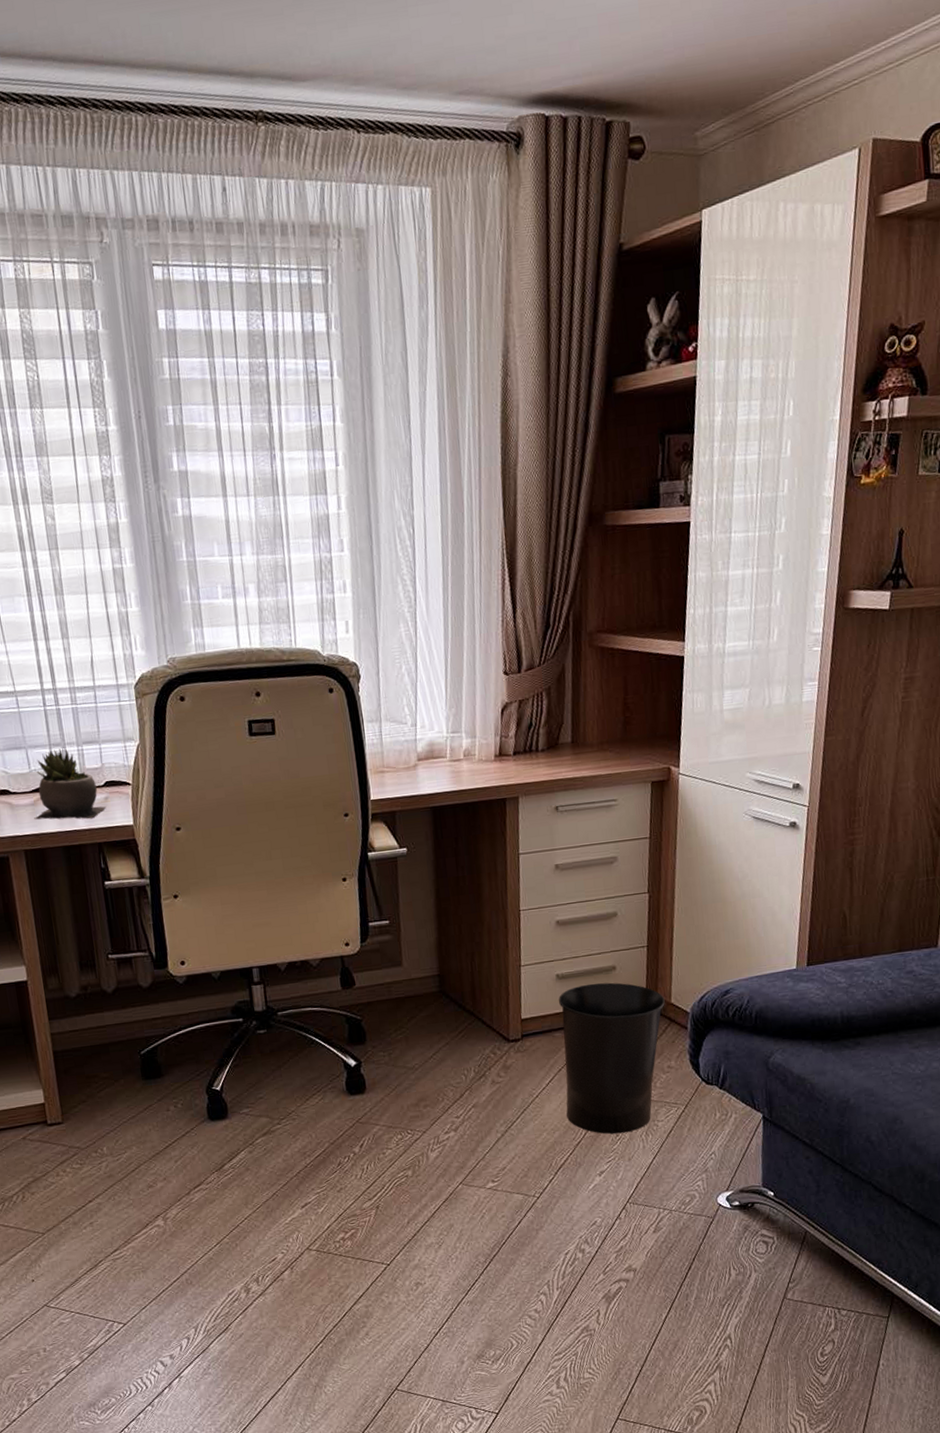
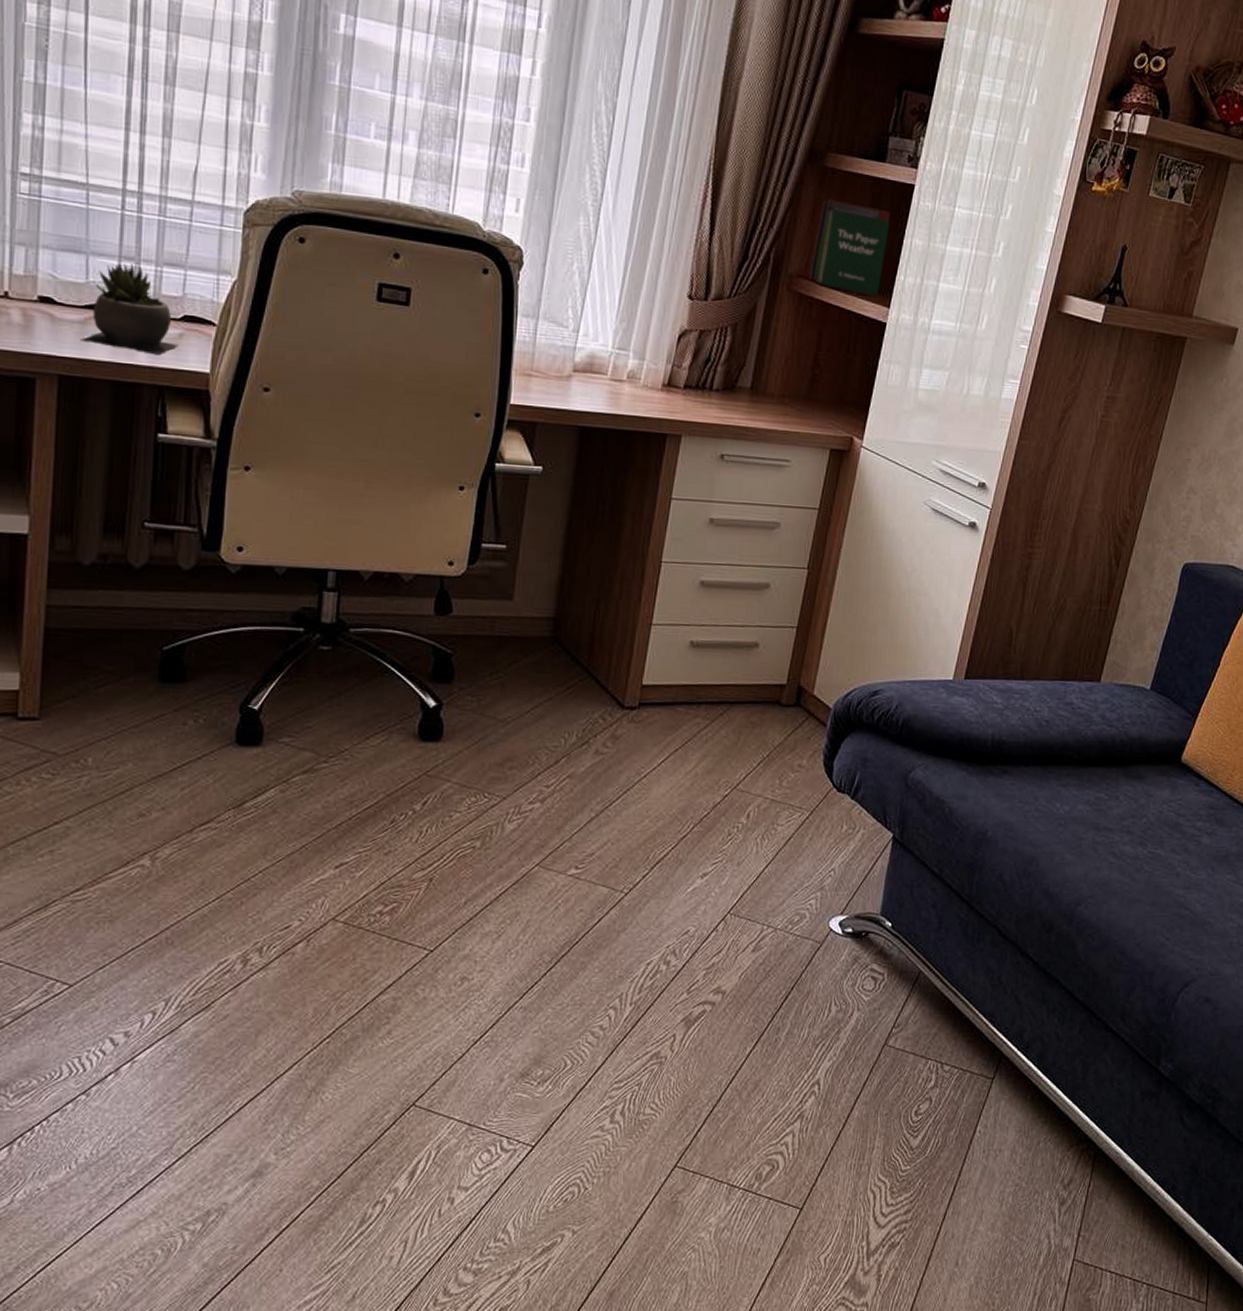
waste bin: present [558,982,665,1134] -> none [675,657,807,833]
books: none [607,552,673,636] -> present [809,199,891,297]

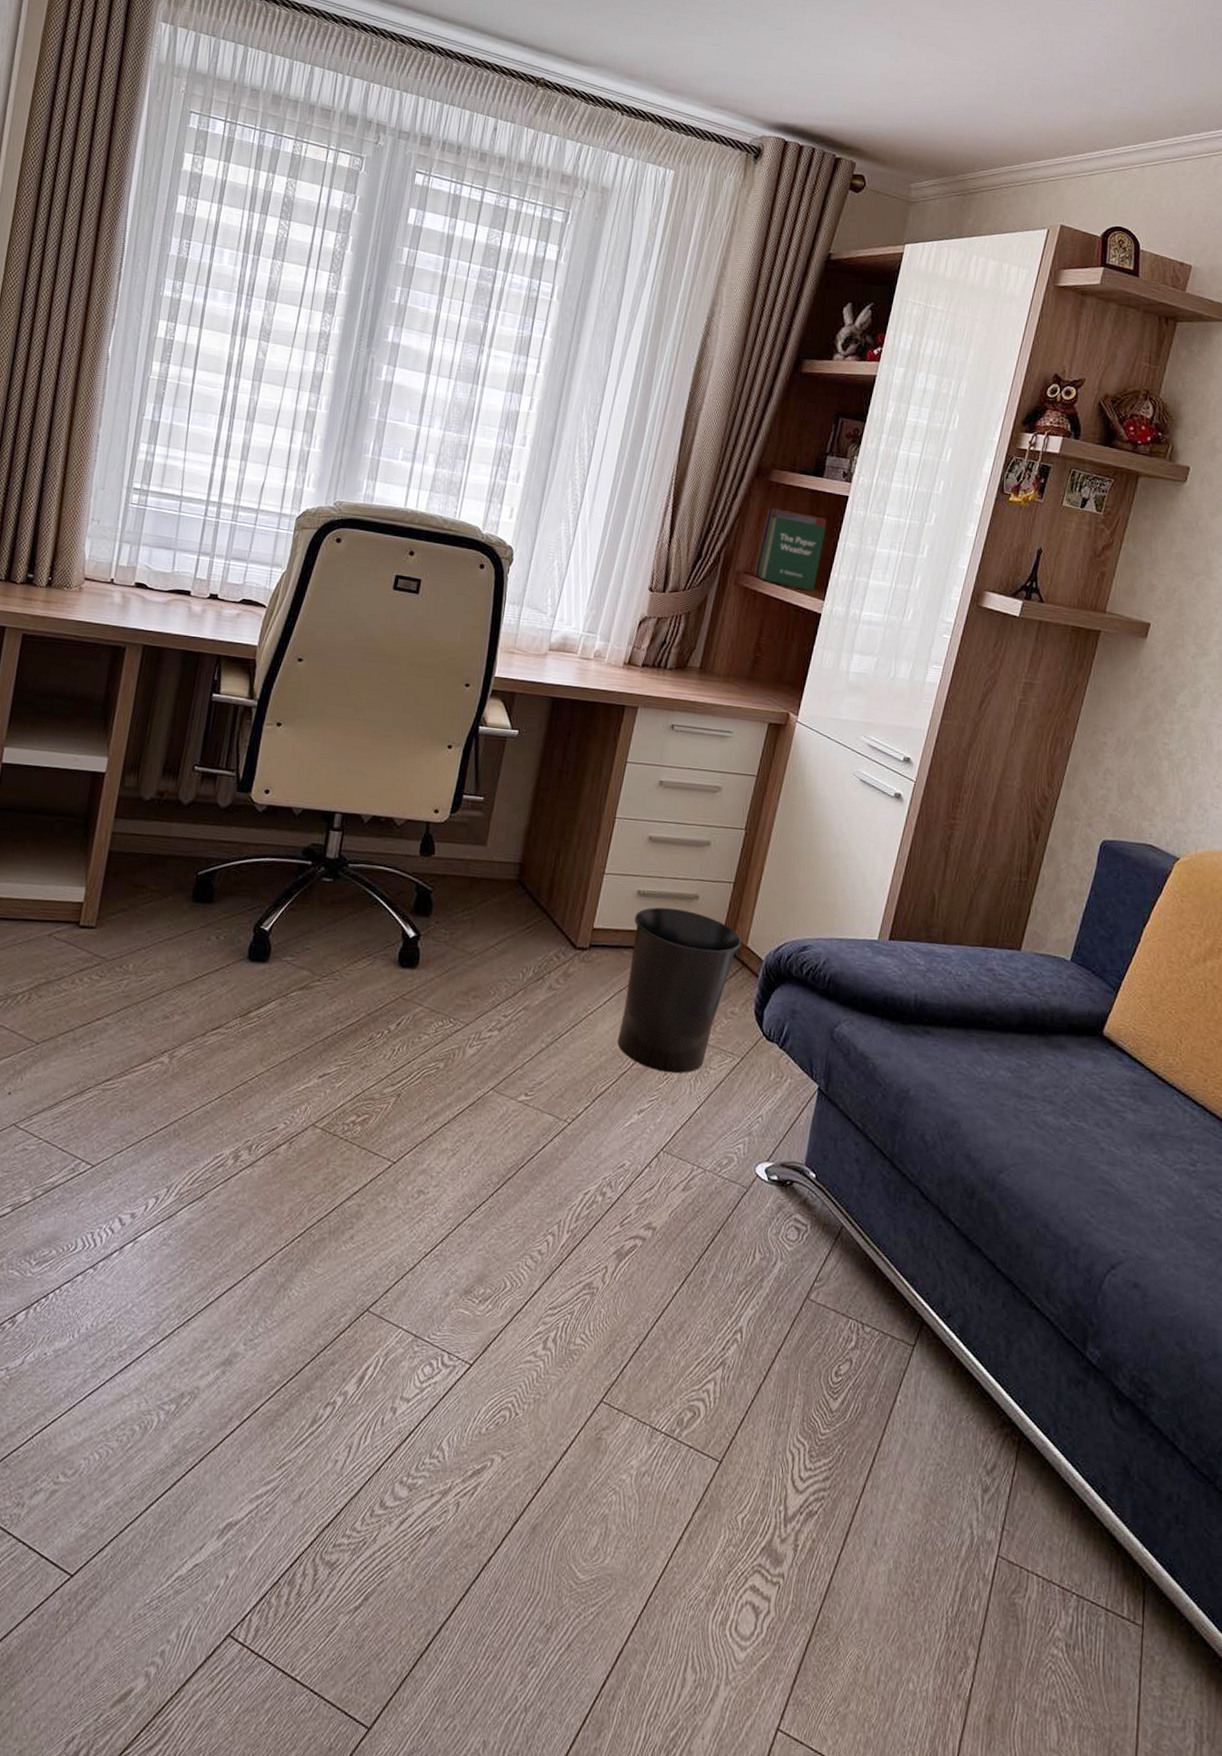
succulent plant: present [80,263,179,356] -> none [162,558,236,631]
waste bin: none [675,657,807,833] -> present [617,907,741,1074]

